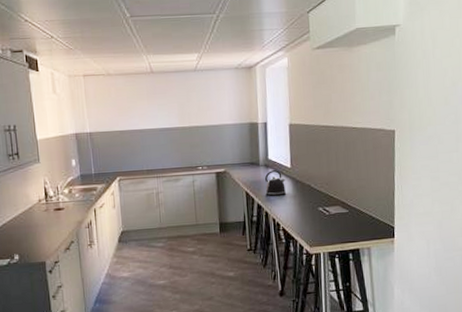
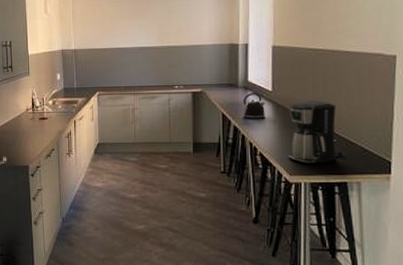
coffee maker: none [306,175,355,235] -> present [287,101,343,164]

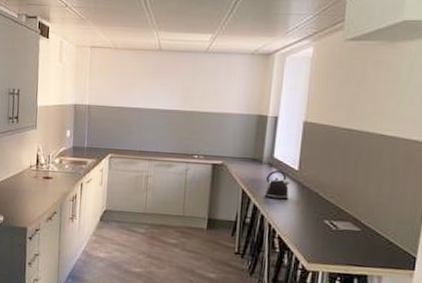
coffee maker: present [287,101,343,164] -> none [307,184,367,253]

